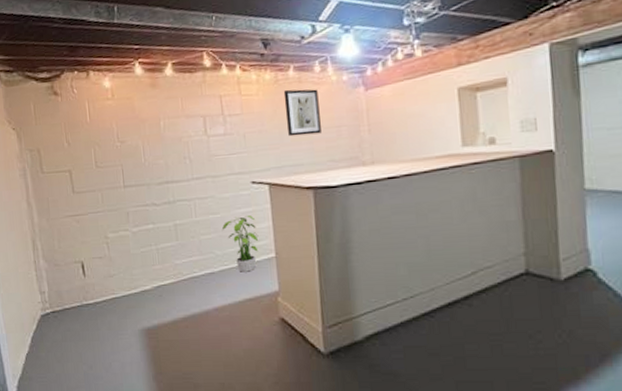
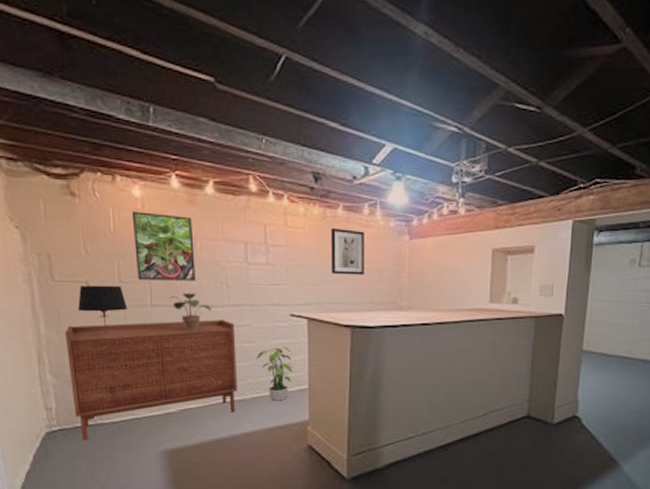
sideboard: none [53,194,207,321] -> present [64,320,238,440]
table lamp: none [63,171,104,218] -> present [77,285,128,335]
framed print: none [103,99,161,164] -> present [131,211,196,281]
potted plant: none [139,170,178,207] -> present [169,292,212,331]

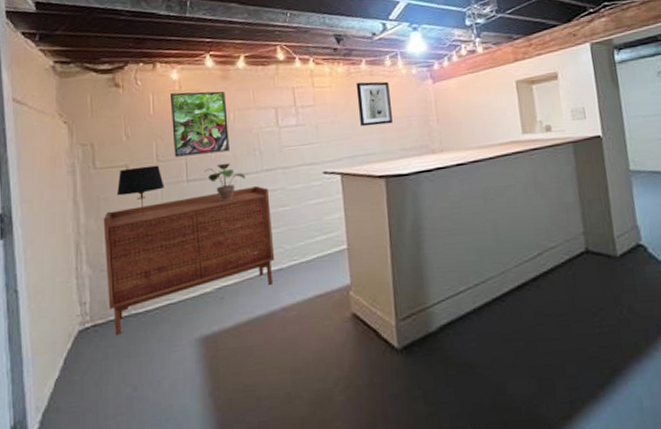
potted plant: present [256,347,293,401] -> none [291,206,330,267]

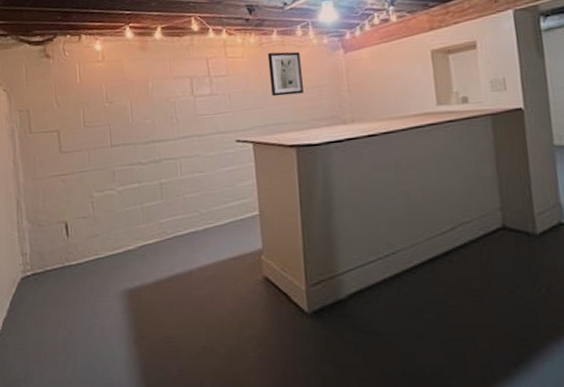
sideboard: present [103,186,275,335] -> none [39,152,192,284]
table lamp: present [116,165,165,216] -> none [50,130,91,178]
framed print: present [169,91,229,157] -> none [94,61,149,124]
potted plant: present [204,162,246,202] -> none [126,129,164,166]

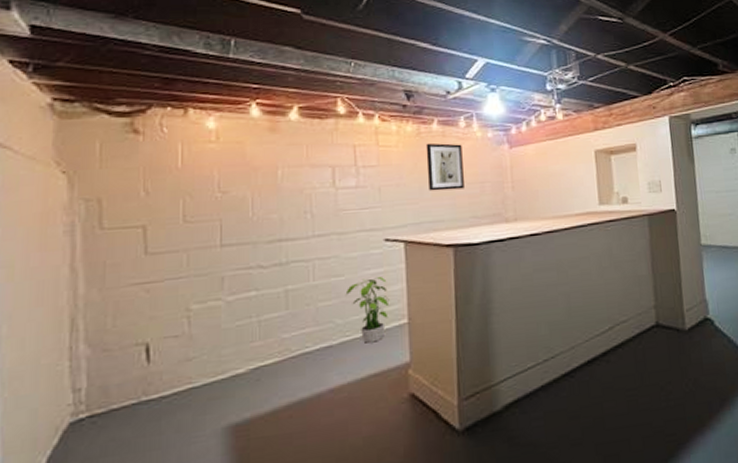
potted plant: none [206,173,243,231] -> present [345,277,390,344]

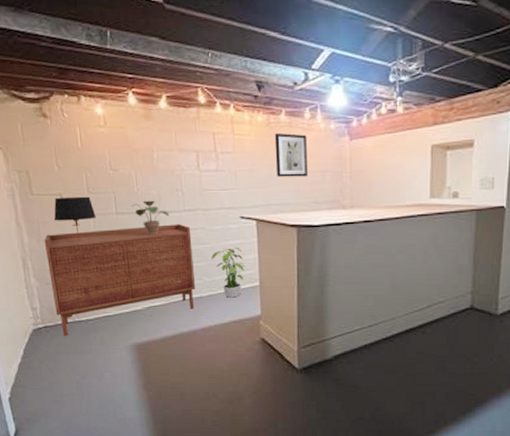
sideboard: none [109,253,324,427] -> present [44,224,196,336]
table lamp: none [128,226,192,286] -> present [53,196,96,241]
potted plant: none [243,226,294,270] -> present [131,200,170,235]

